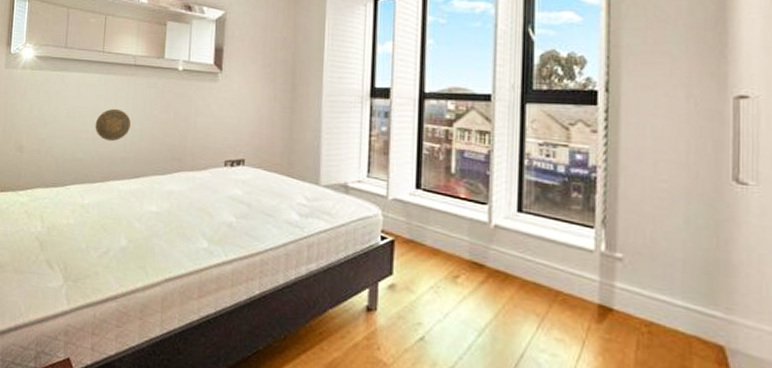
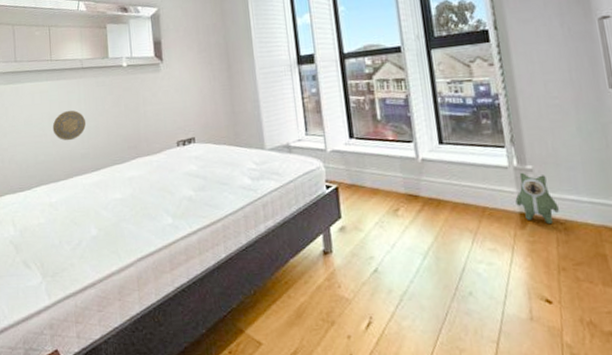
plush toy: none [596,259,645,324] -> present [515,172,559,225]

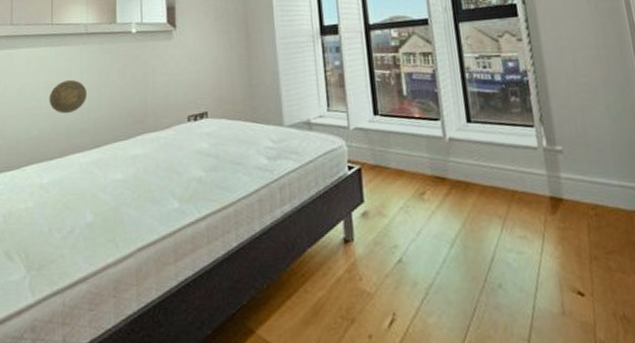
plush toy: present [515,172,559,225] -> none [545,153,590,210]

